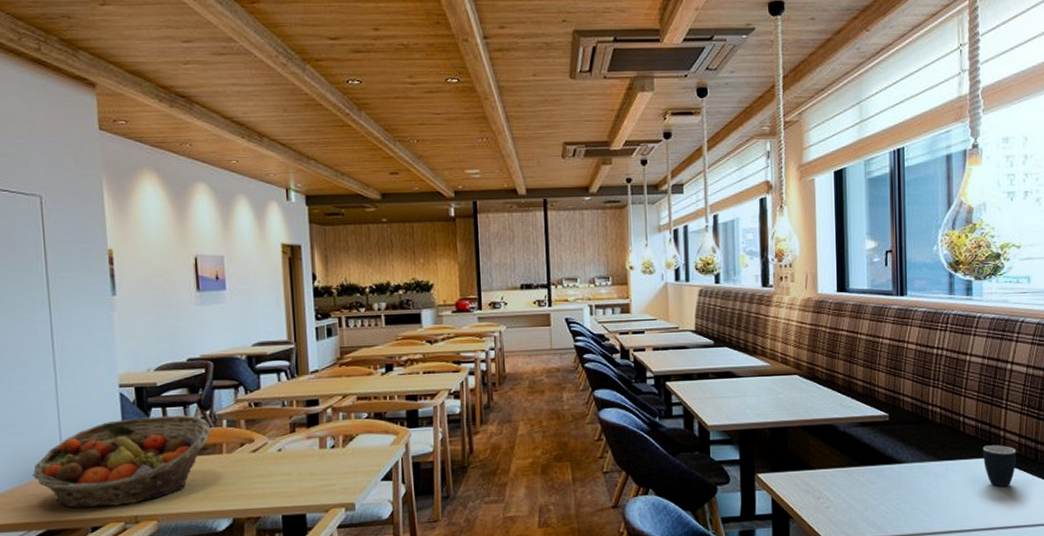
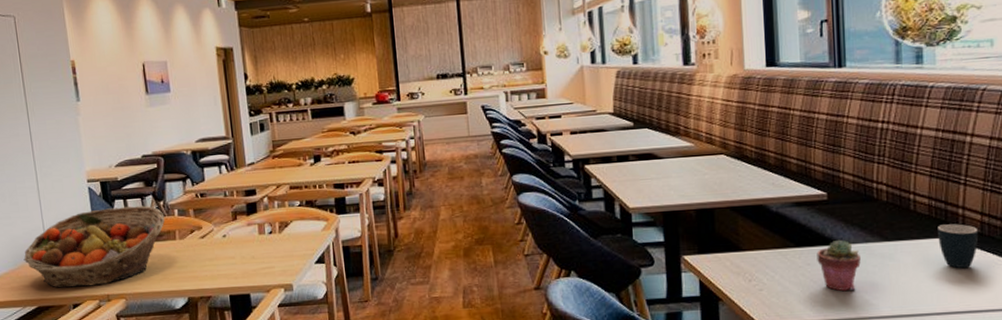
potted succulent: none [879,459,917,509] -> present [817,239,861,292]

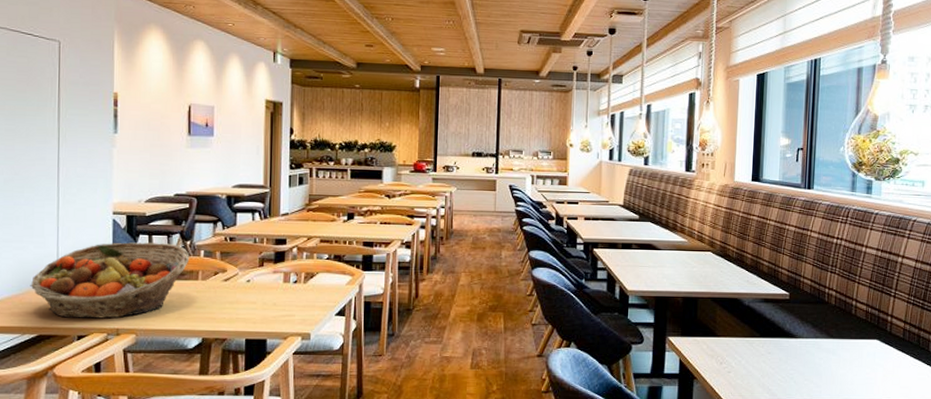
potted succulent: present [817,239,861,292] -> none [776,334,811,379]
mug: present [938,224,979,269] -> none [871,328,901,367]

